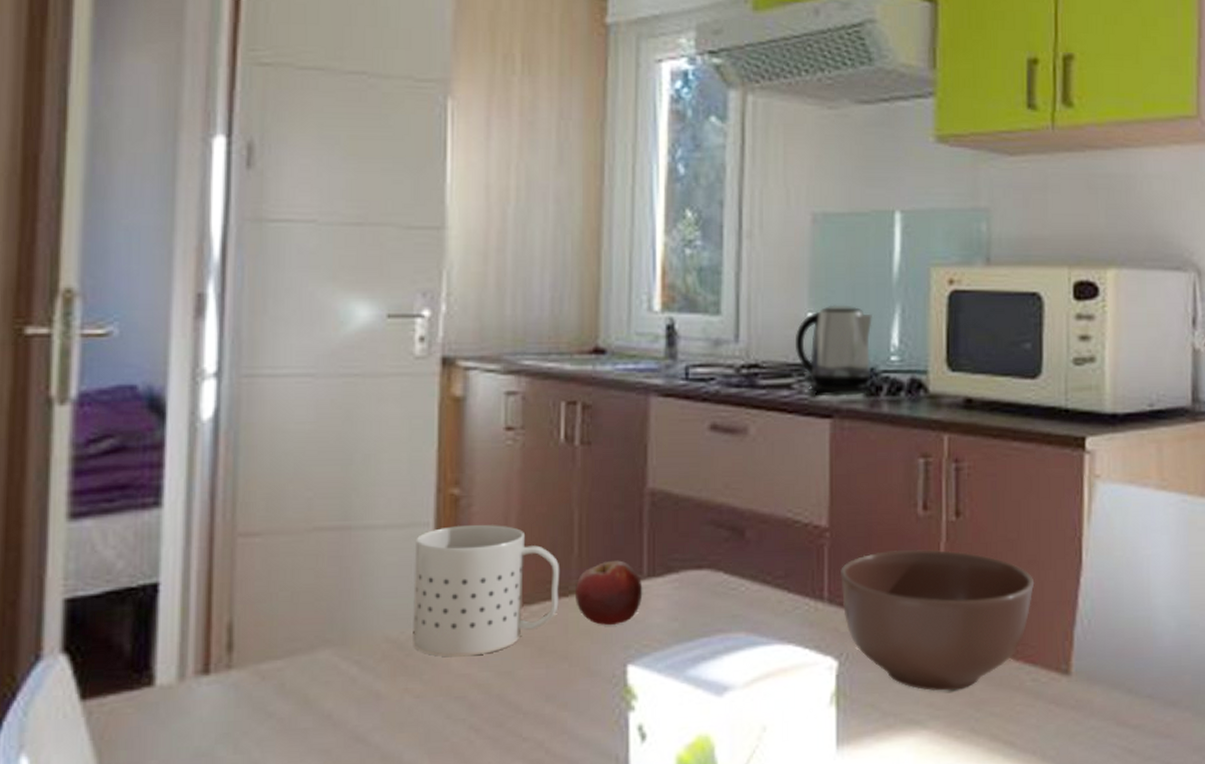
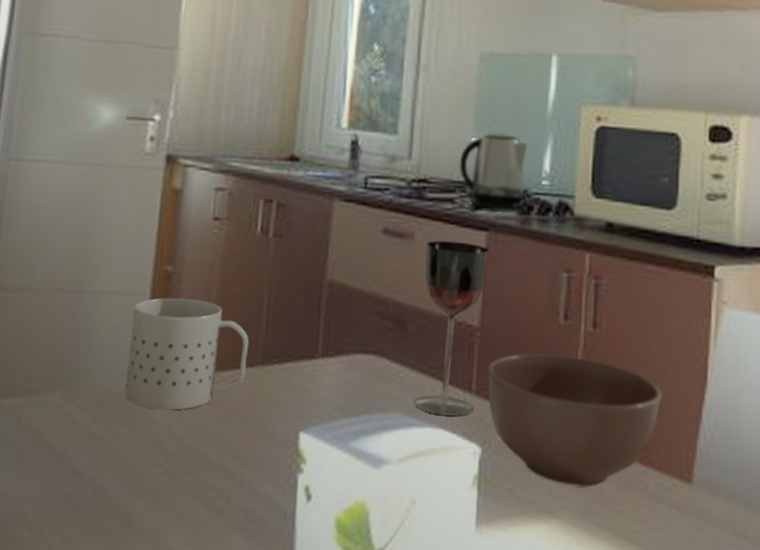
fruit: present [575,560,643,626] -> none [260,339,317,396]
wineglass: none [758,432,835,630] -> present [414,240,489,416]

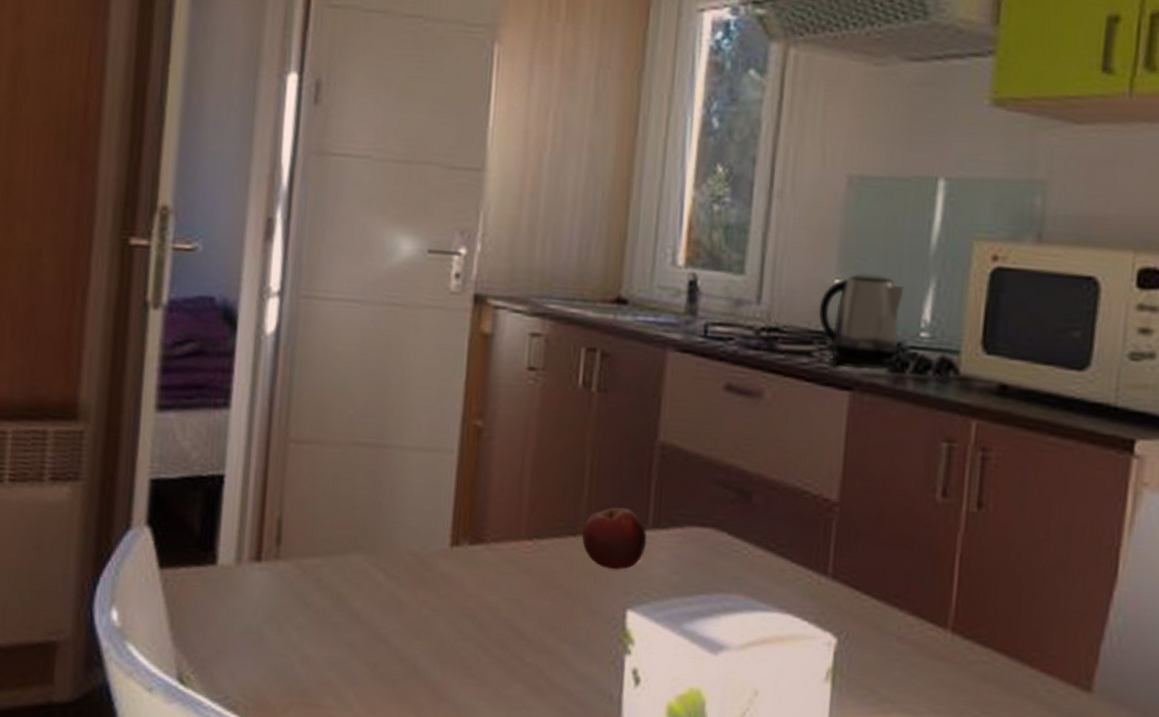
mug: present [125,297,250,411] -> none [432,455,570,580]
fruit: none [260,339,317,396] -> present [582,507,647,570]
wineglass: present [414,240,489,416] -> none [759,400,853,601]
bowl: present [487,353,663,486] -> none [846,534,1060,687]

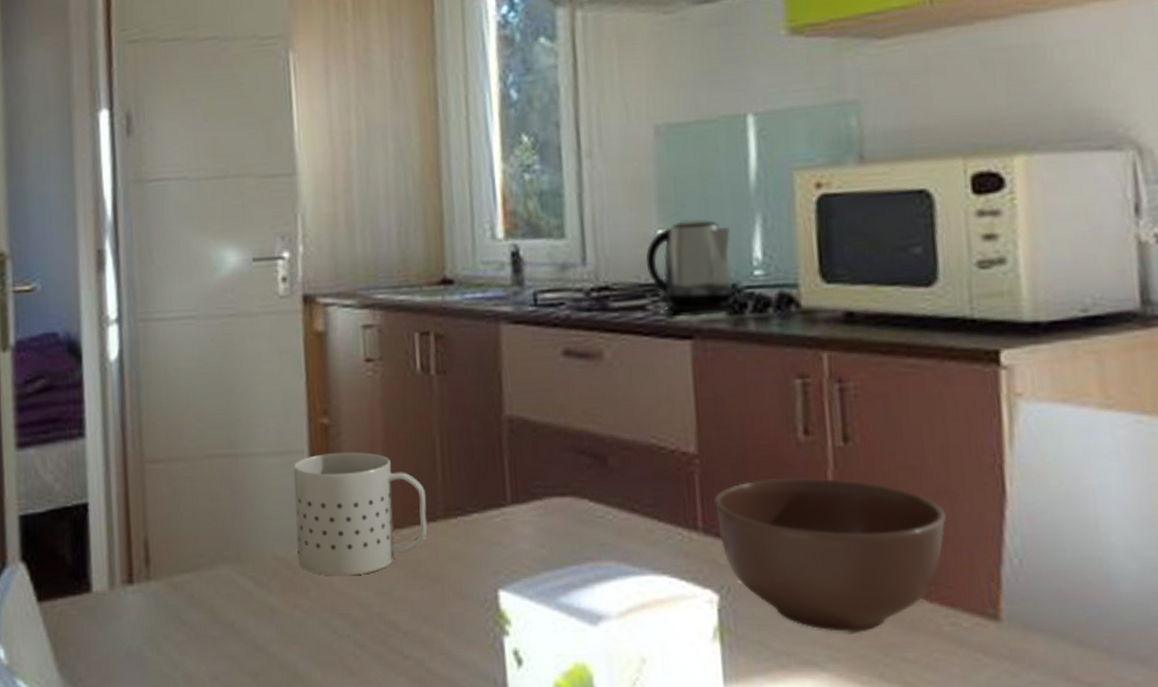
mug: none [432,455,570,580] -> present [293,452,428,576]
fruit: present [582,507,647,570] -> none [442,486,509,551]
bowl: none [846,534,1060,687] -> present [713,477,947,632]

